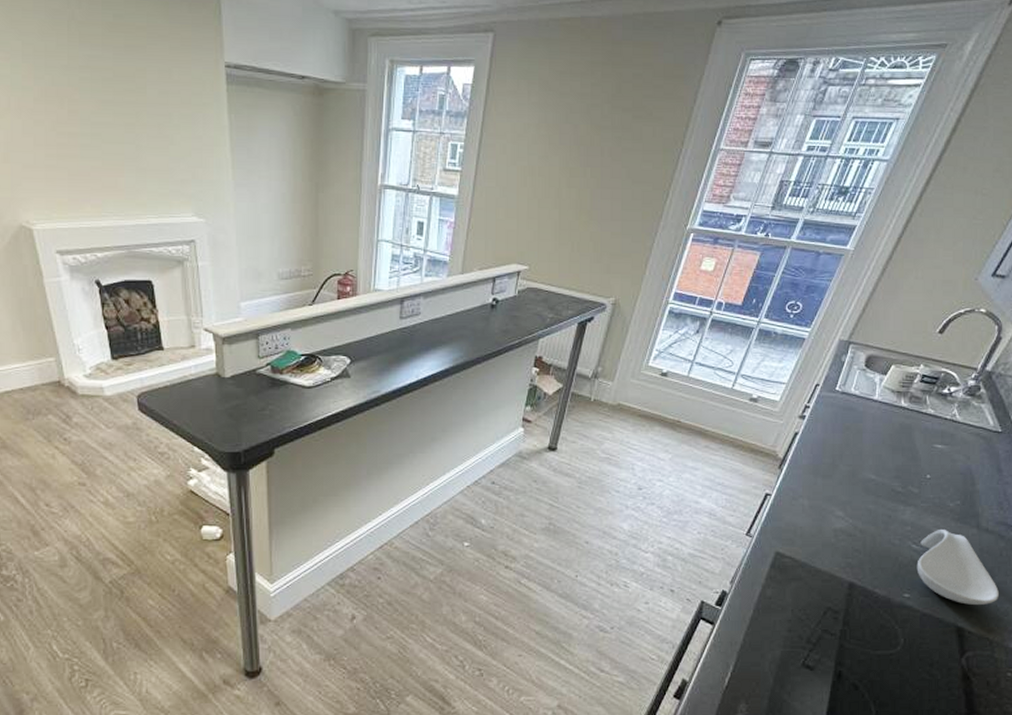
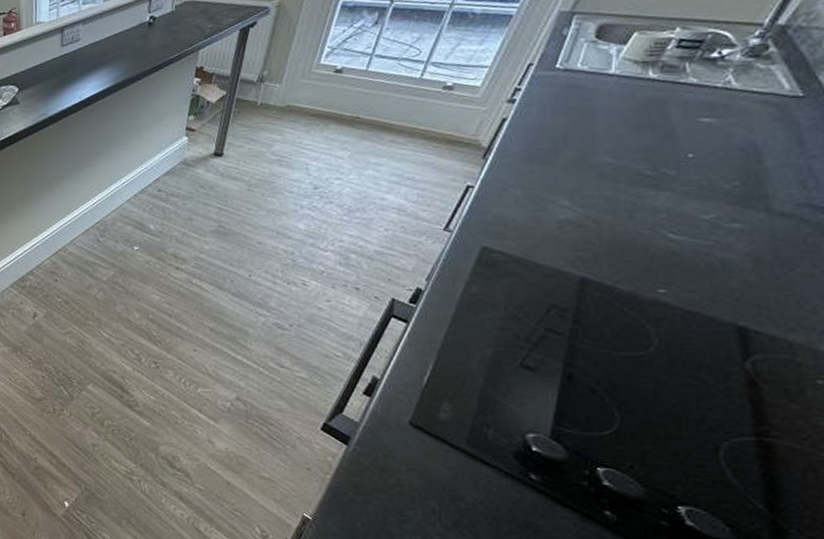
spoon rest: present [916,530,999,605] -> none [675,215,802,301]

